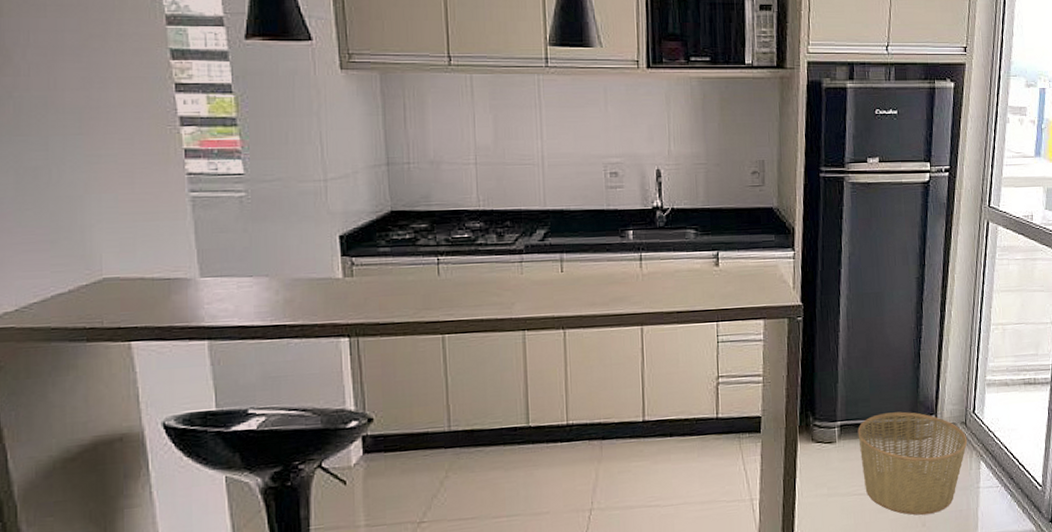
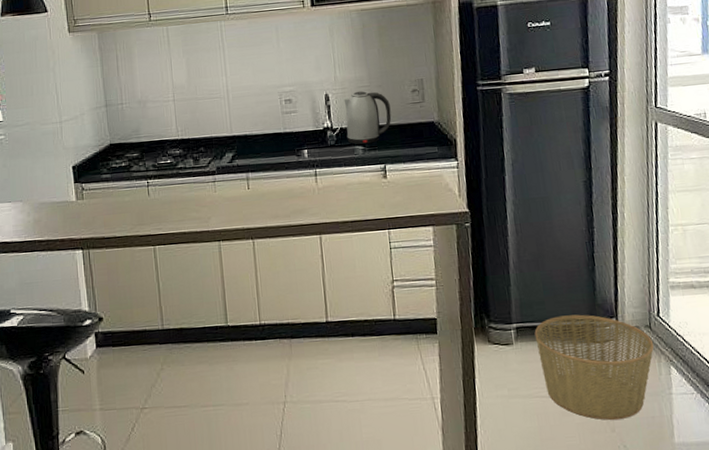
kettle: none [677,168,728,228] -> present [343,90,392,145]

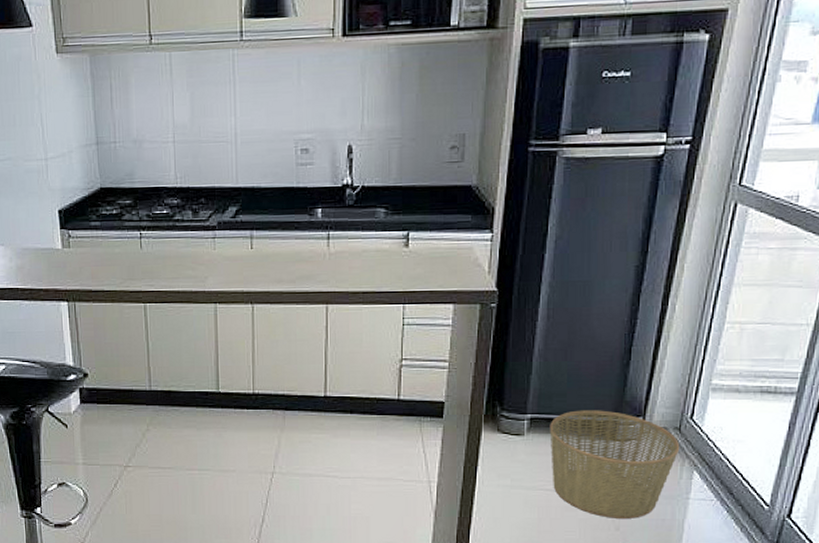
kettle: present [343,90,392,145] -> none [368,143,423,206]

